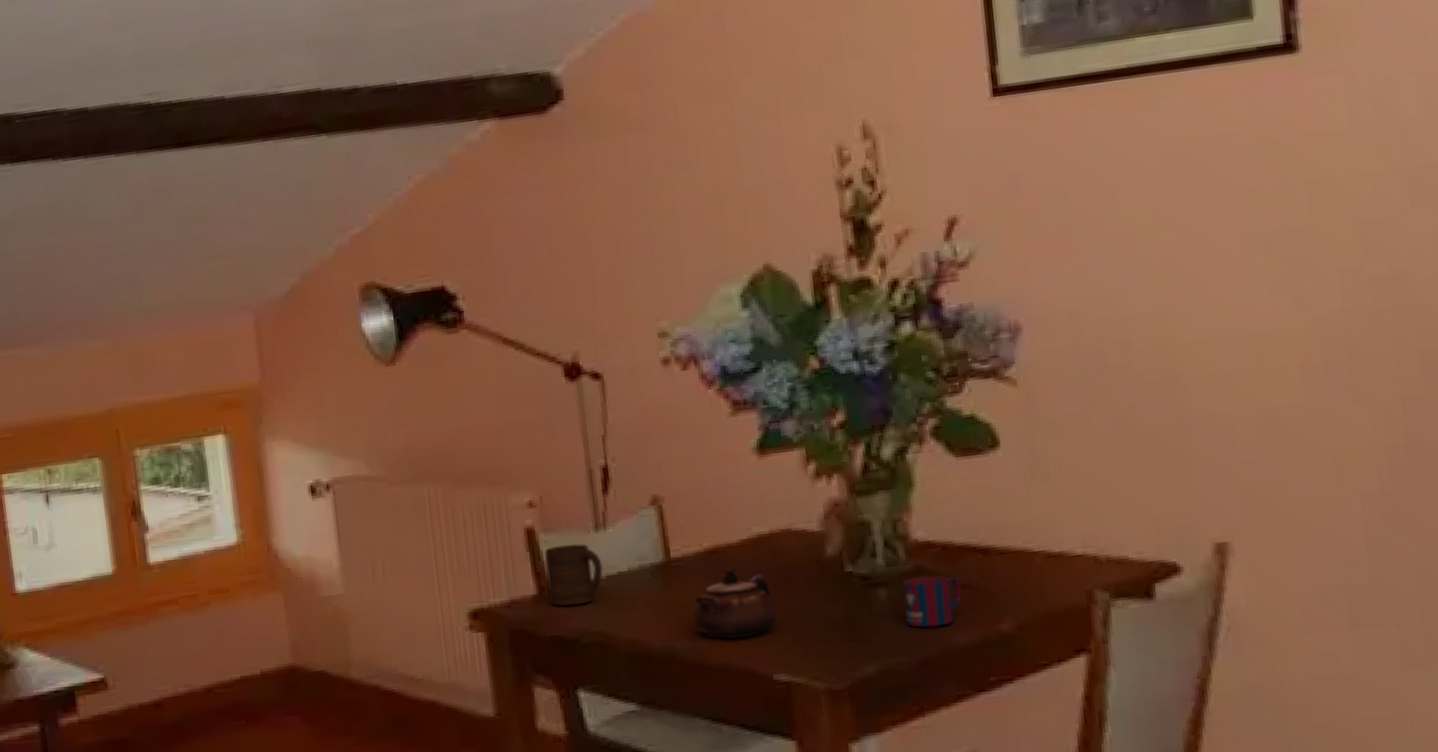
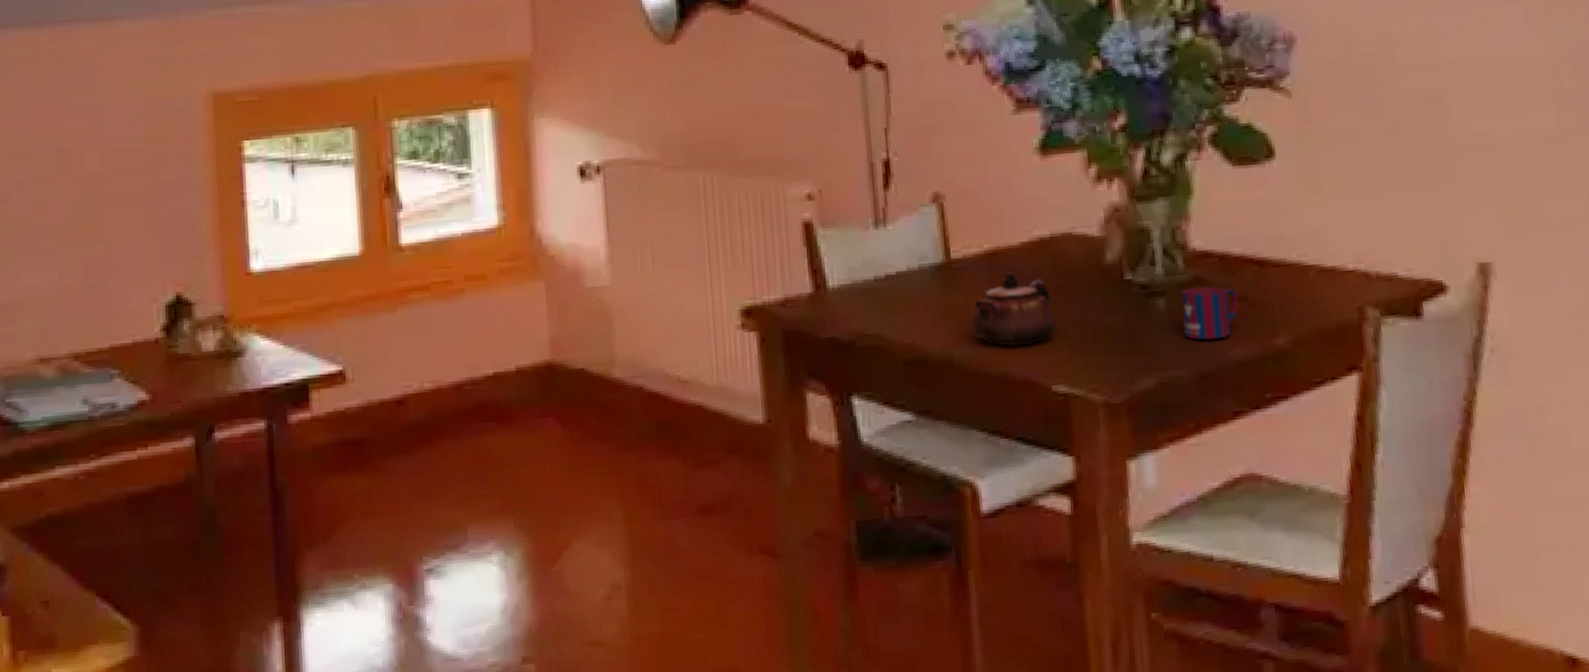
cup: present [544,543,603,607] -> none [821,240,882,307]

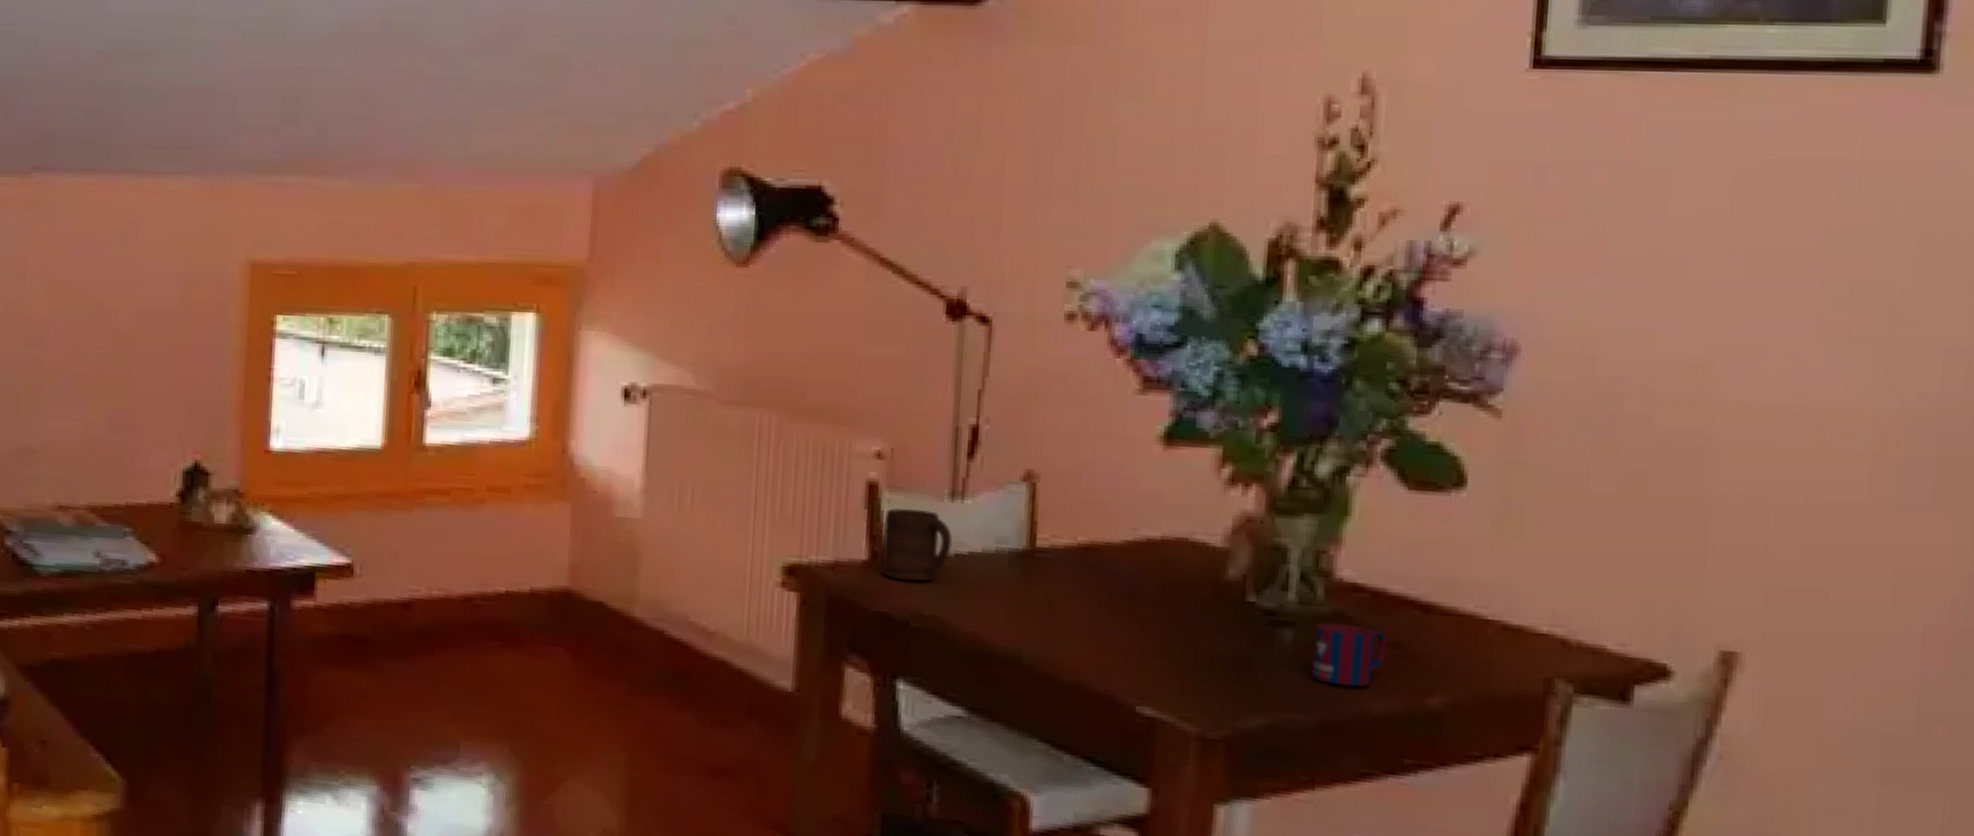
cup: none [821,240,882,307] -> present [881,508,952,582]
teapot: present [972,271,1055,346] -> none [1050,571,1152,657]

